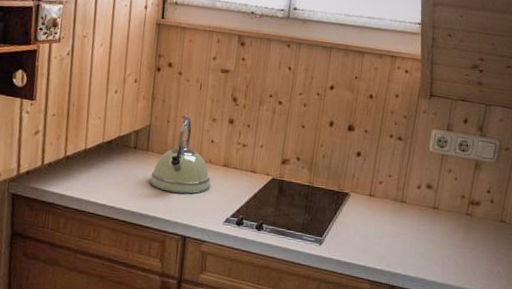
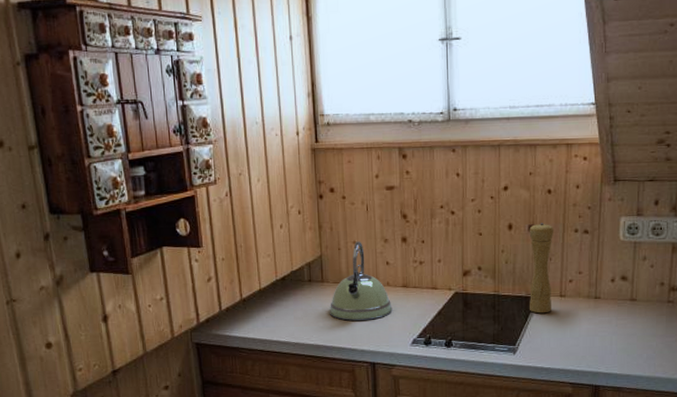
pepper mill: none [340,124,371,210] -> present [529,223,554,314]

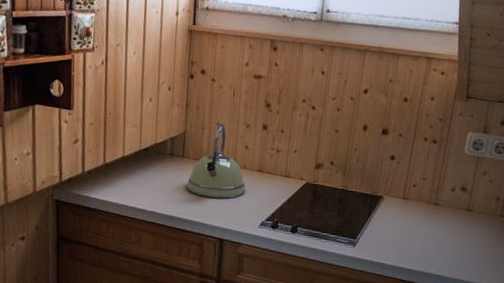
pepper mill: present [529,223,554,314] -> none [373,128,406,213]

